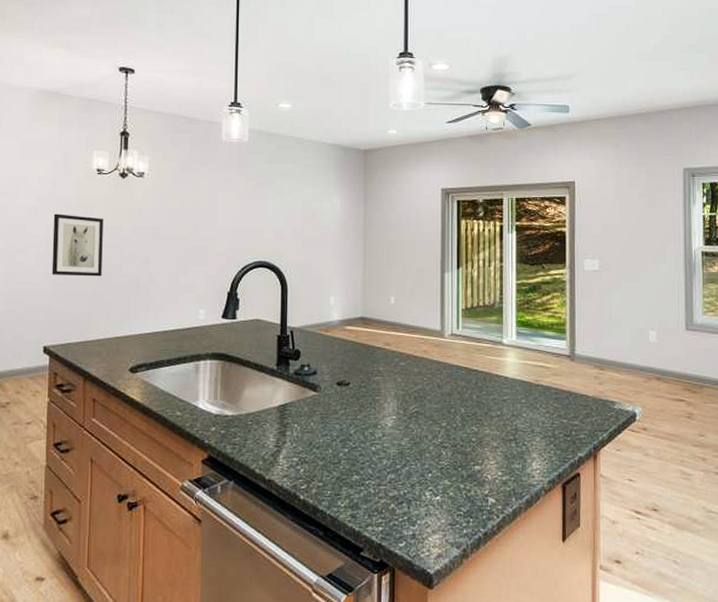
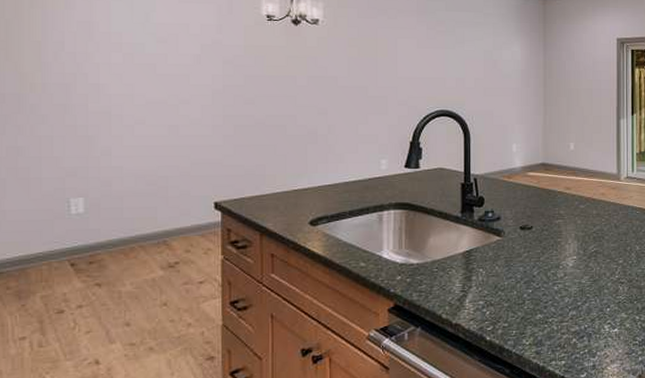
wall art: present [51,213,103,277] -> none [220,62,276,128]

